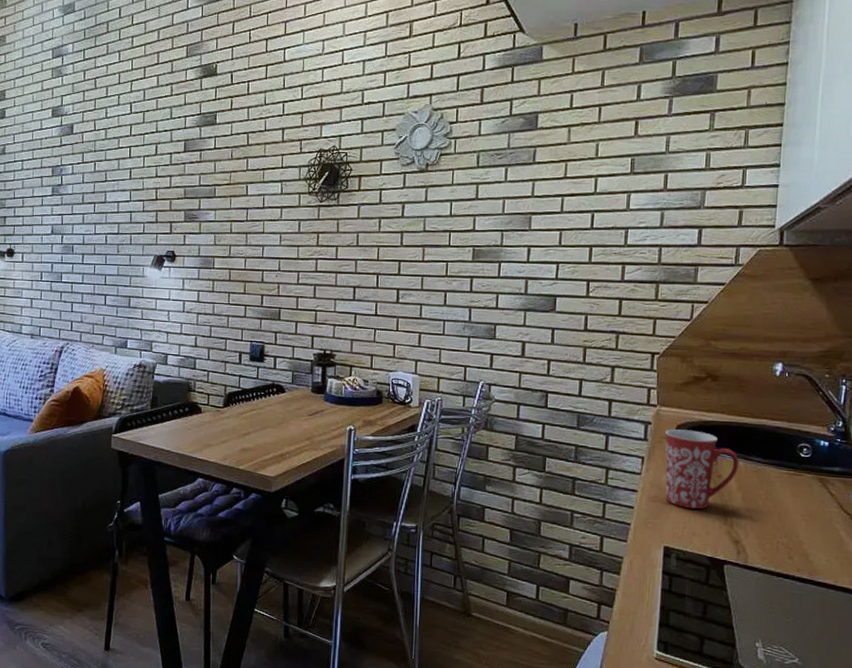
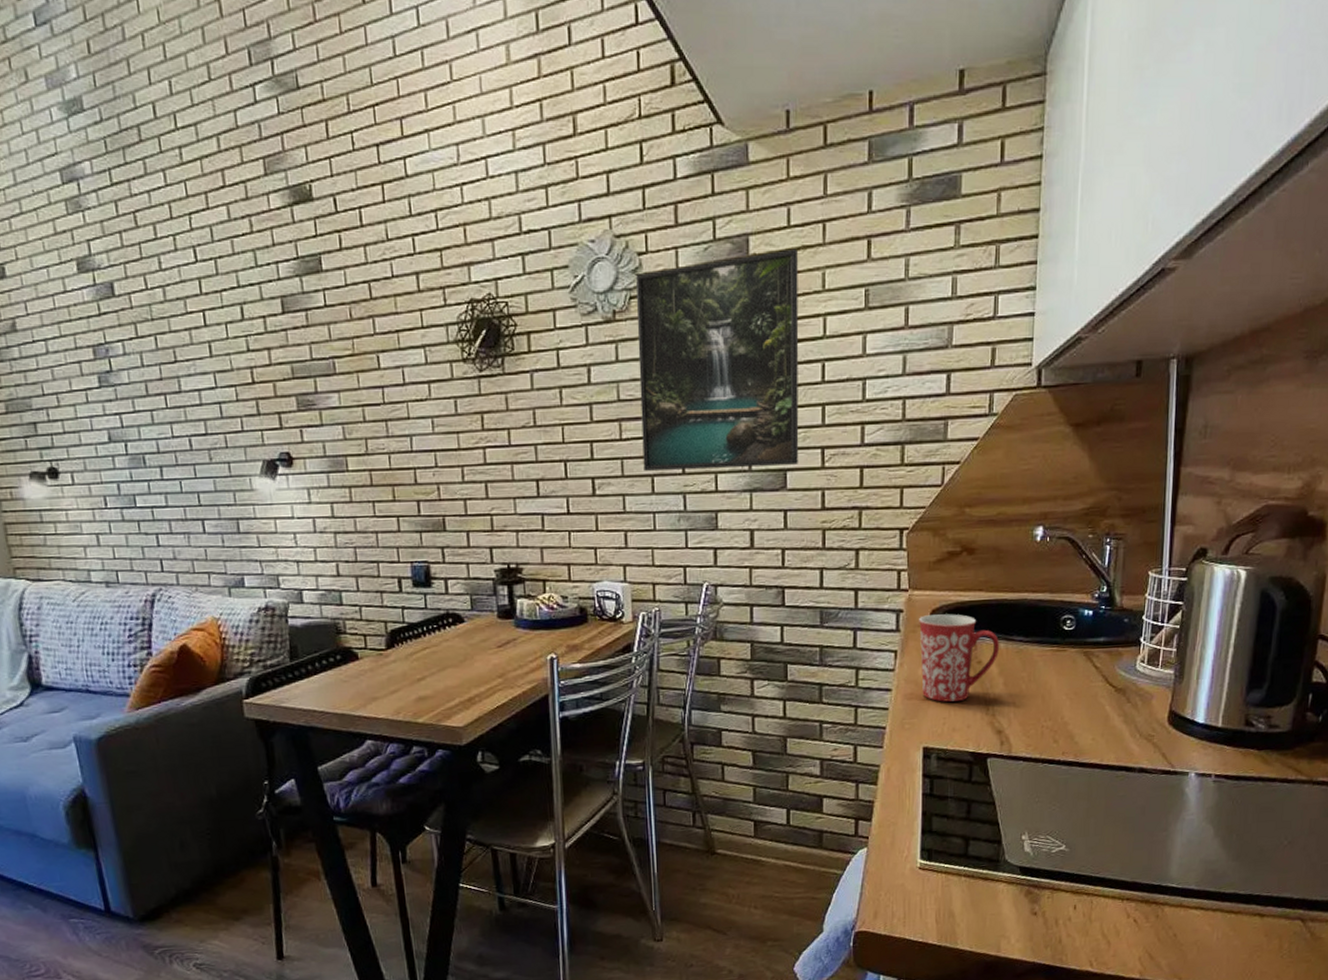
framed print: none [439,124,577,292] -> present [635,248,799,471]

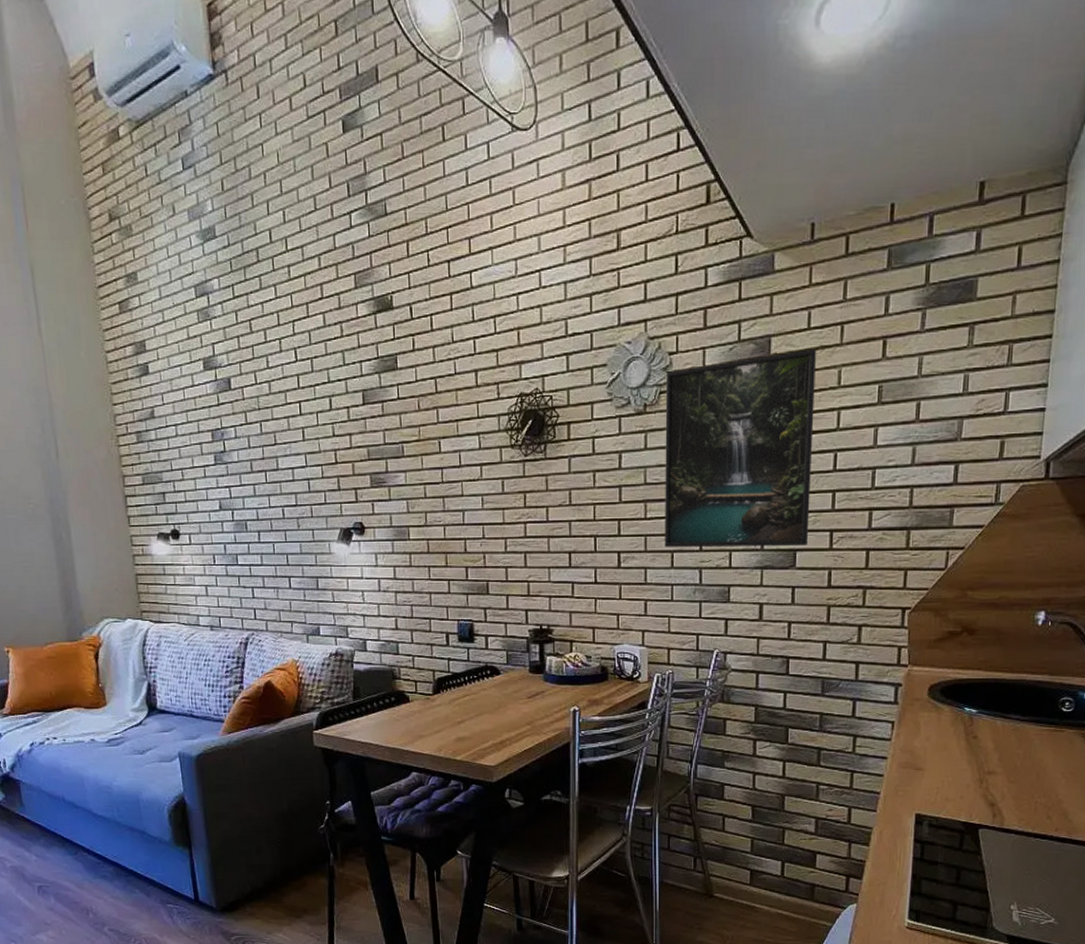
mug: present [919,614,1000,702] -> none [917,690,997,773]

